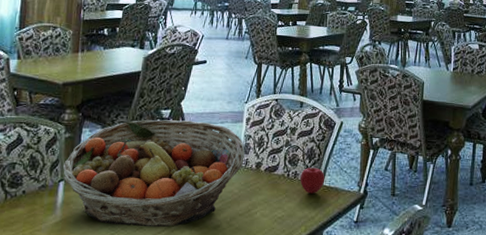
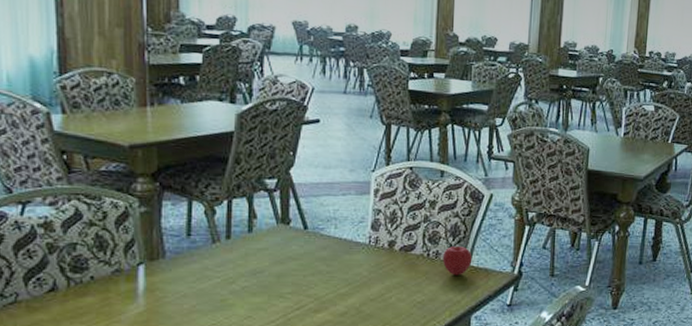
fruit basket: present [62,119,245,228] -> none [140,191,374,316]

